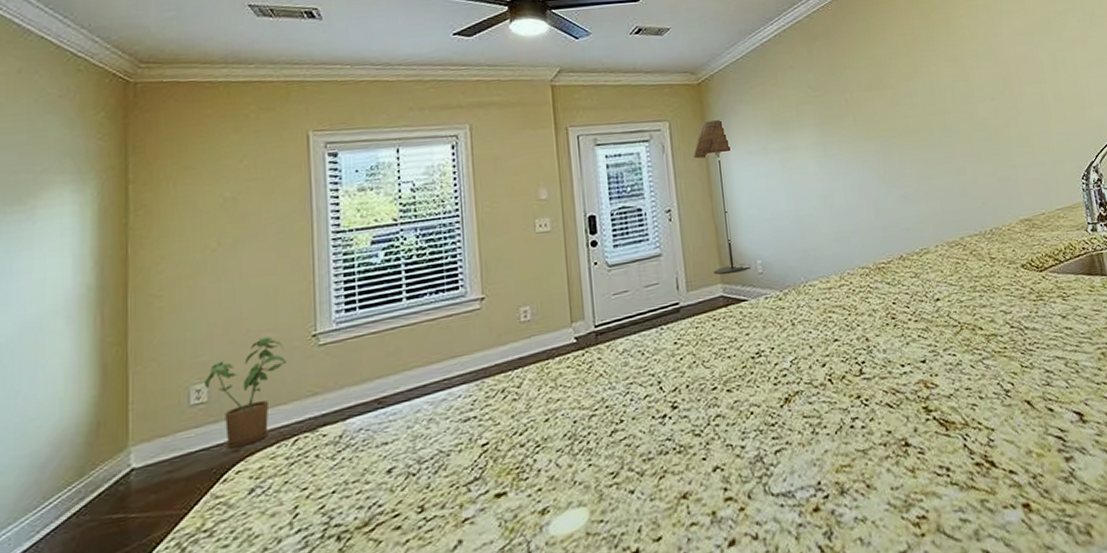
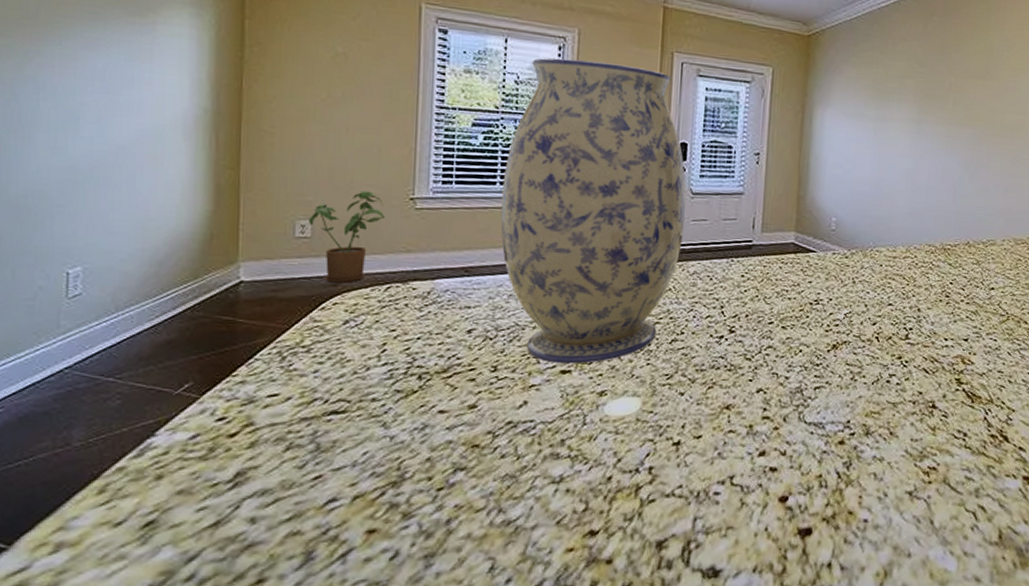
vase: none [409,149,607,488] -> present [500,58,686,364]
floor lamp: present [694,120,752,275] -> none [789,75,827,226]

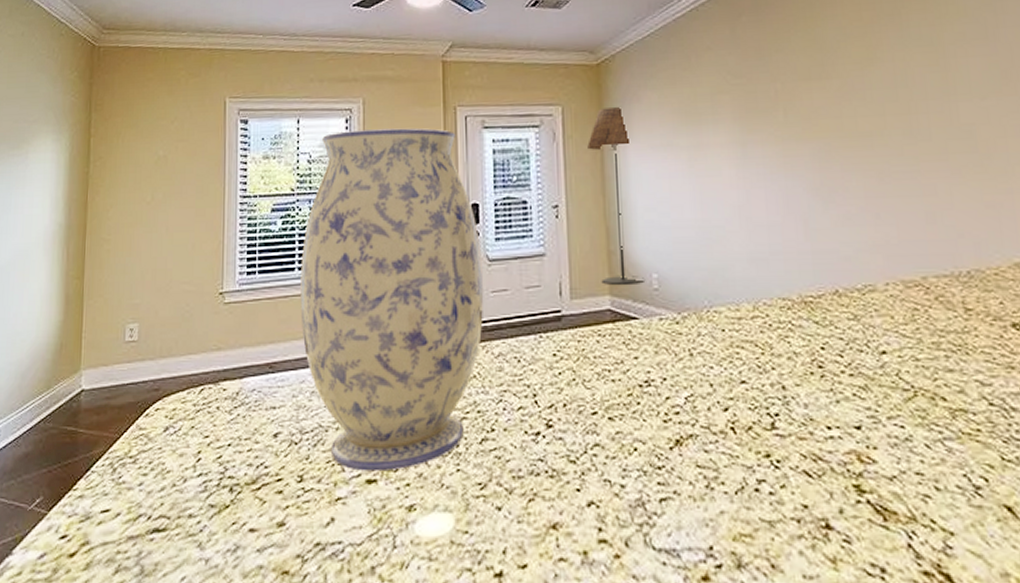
house plant: present [309,191,384,284] -> none [136,289,198,388]
floor lamp: none [789,75,827,226] -> present [587,107,646,286]

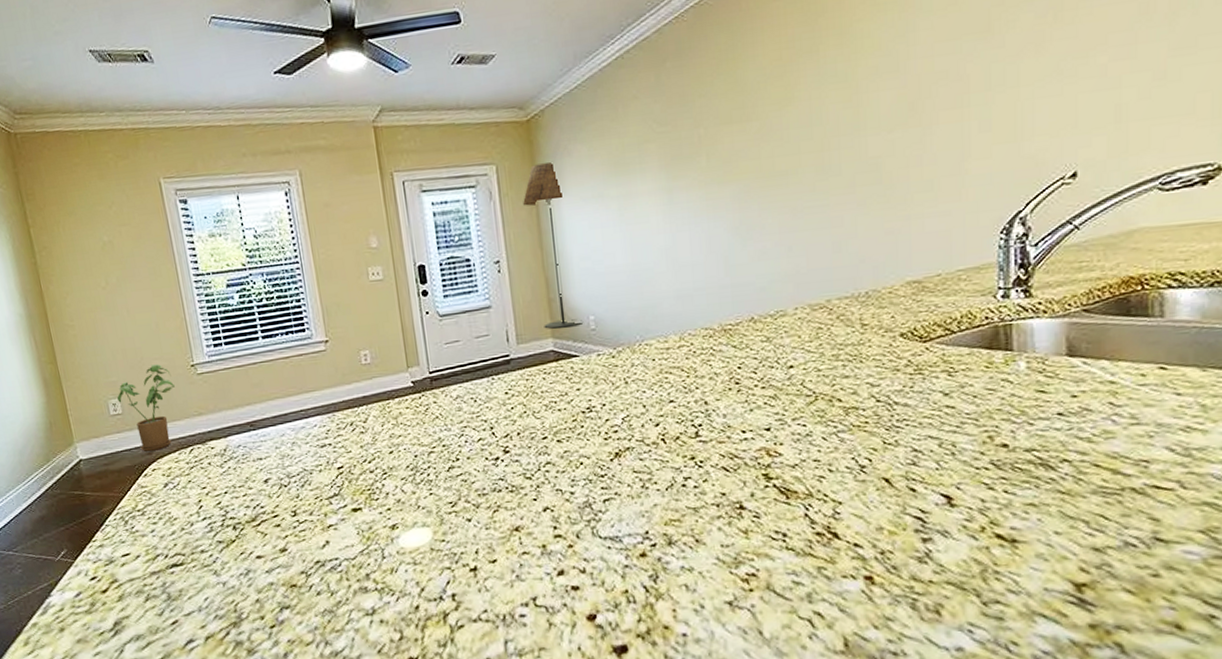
house plant: none [136,289,198,388] -> present [117,364,175,452]
vase: present [300,128,484,472] -> none [262,196,440,503]

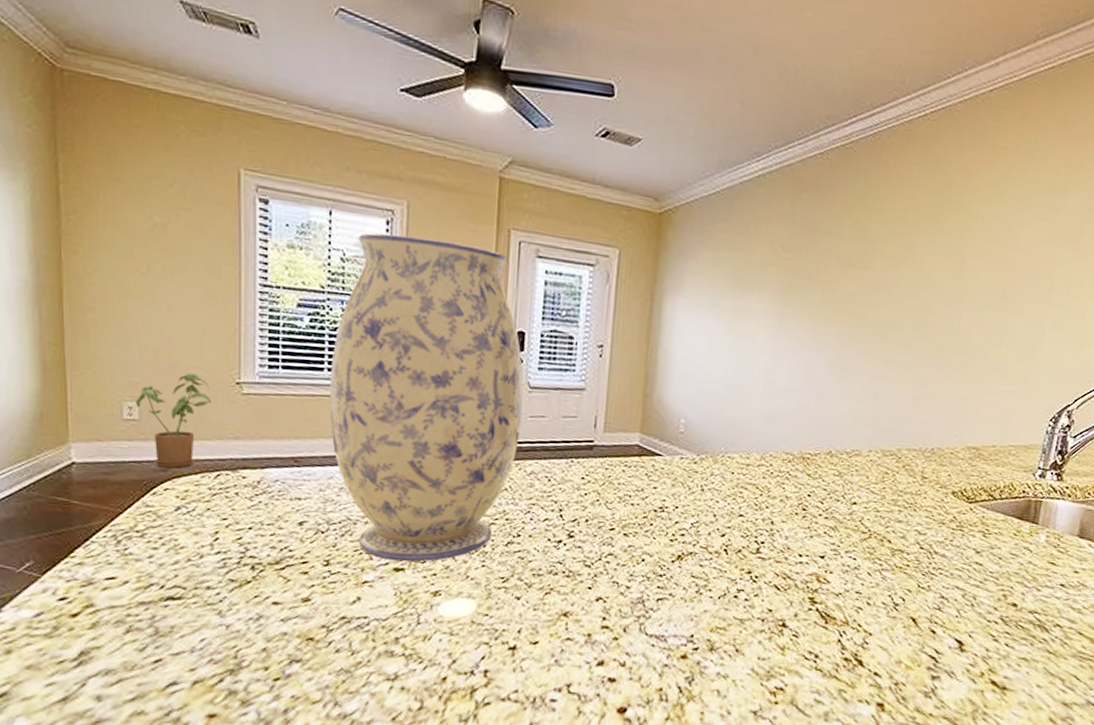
vase: none [262,196,440,503] -> present [329,233,524,562]
floor lamp: present [523,163,584,330] -> none [634,258,679,427]

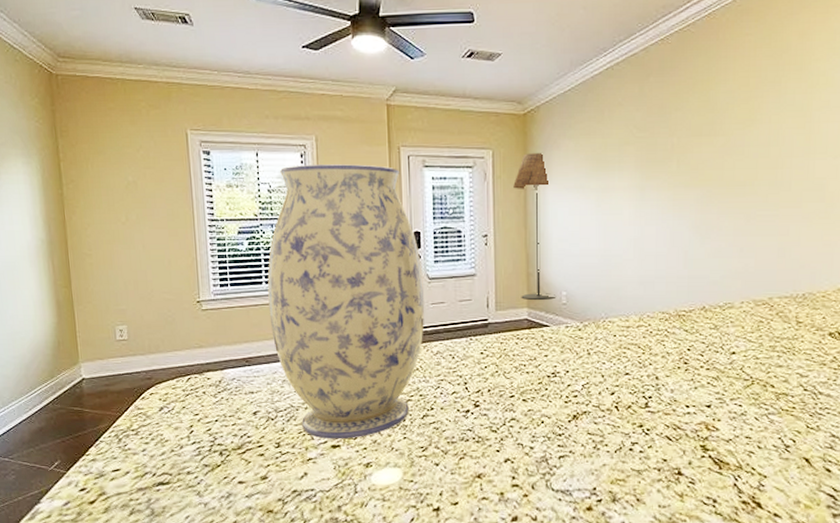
house plant: present [136,373,211,469] -> none [125,298,180,377]
floor lamp: none [634,258,679,427] -> present [513,153,557,301]

